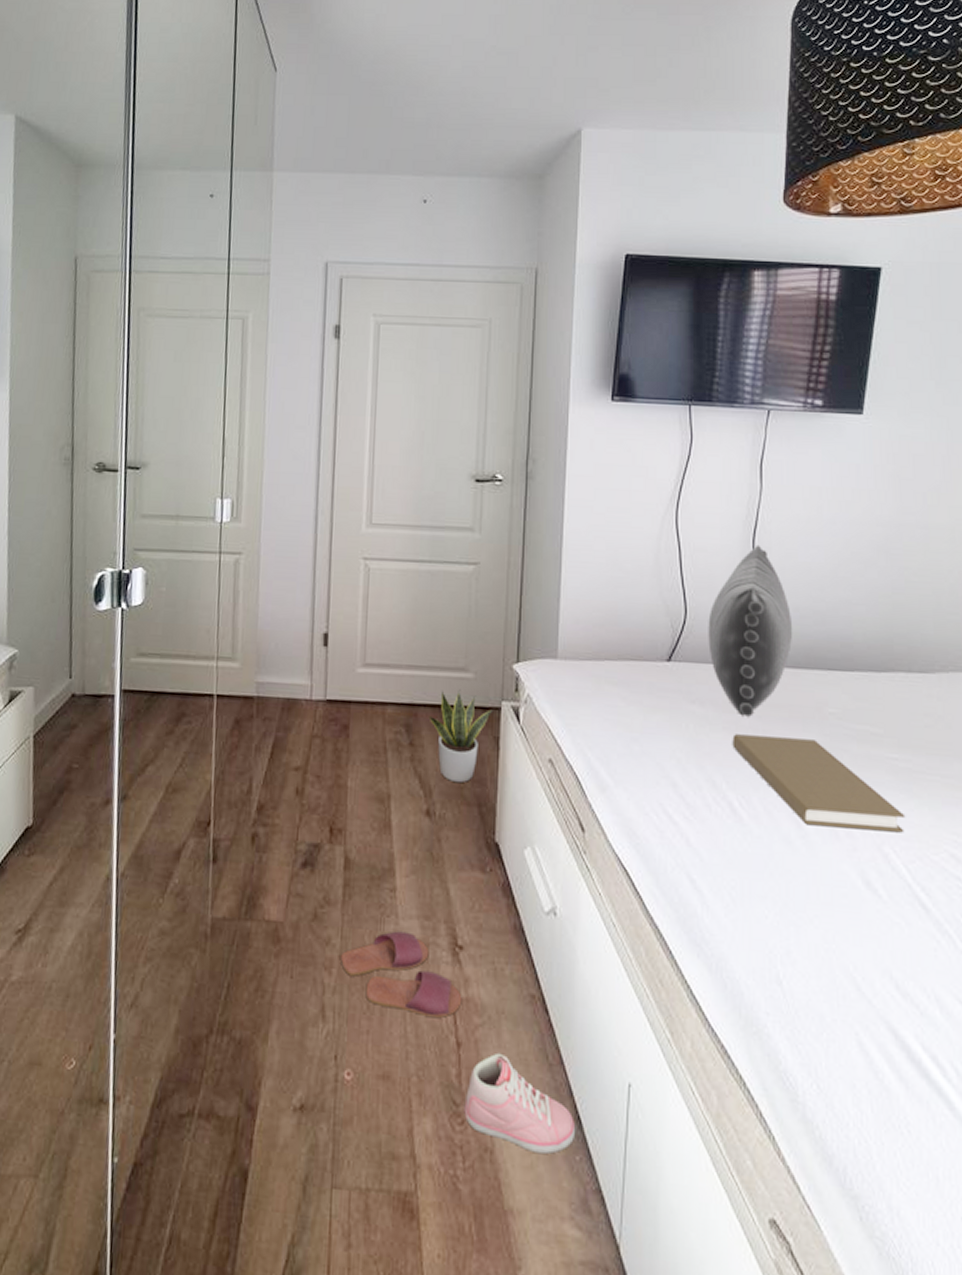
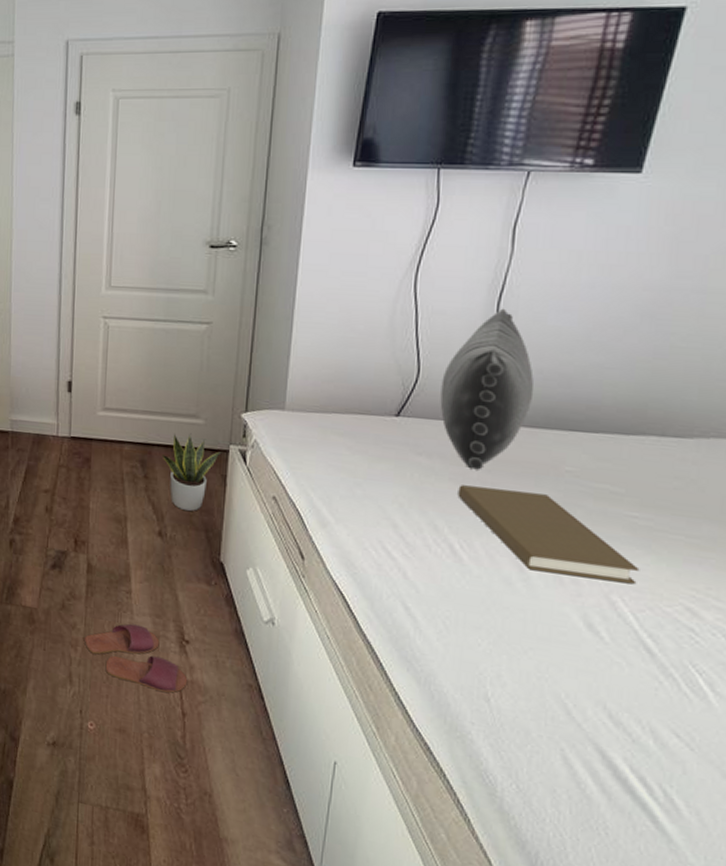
sneaker: present [464,1052,576,1155] -> none [187,724,285,804]

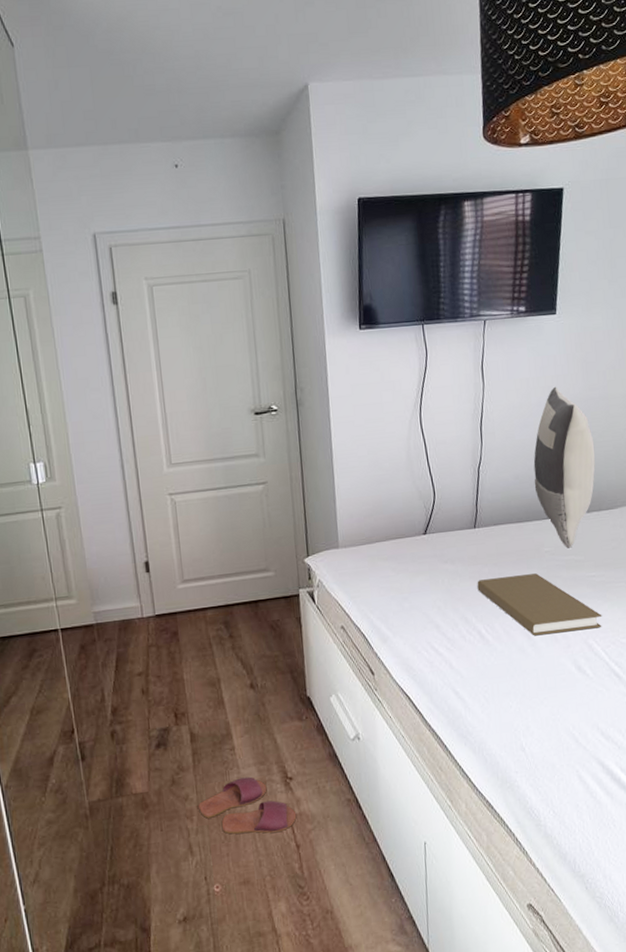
potted plant: present [161,433,222,512] -> none [242,586,293,659]
pillow: present [440,308,534,470] -> none [452,431,515,566]
pillow: none [564,266,671,474] -> present [533,386,595,548]

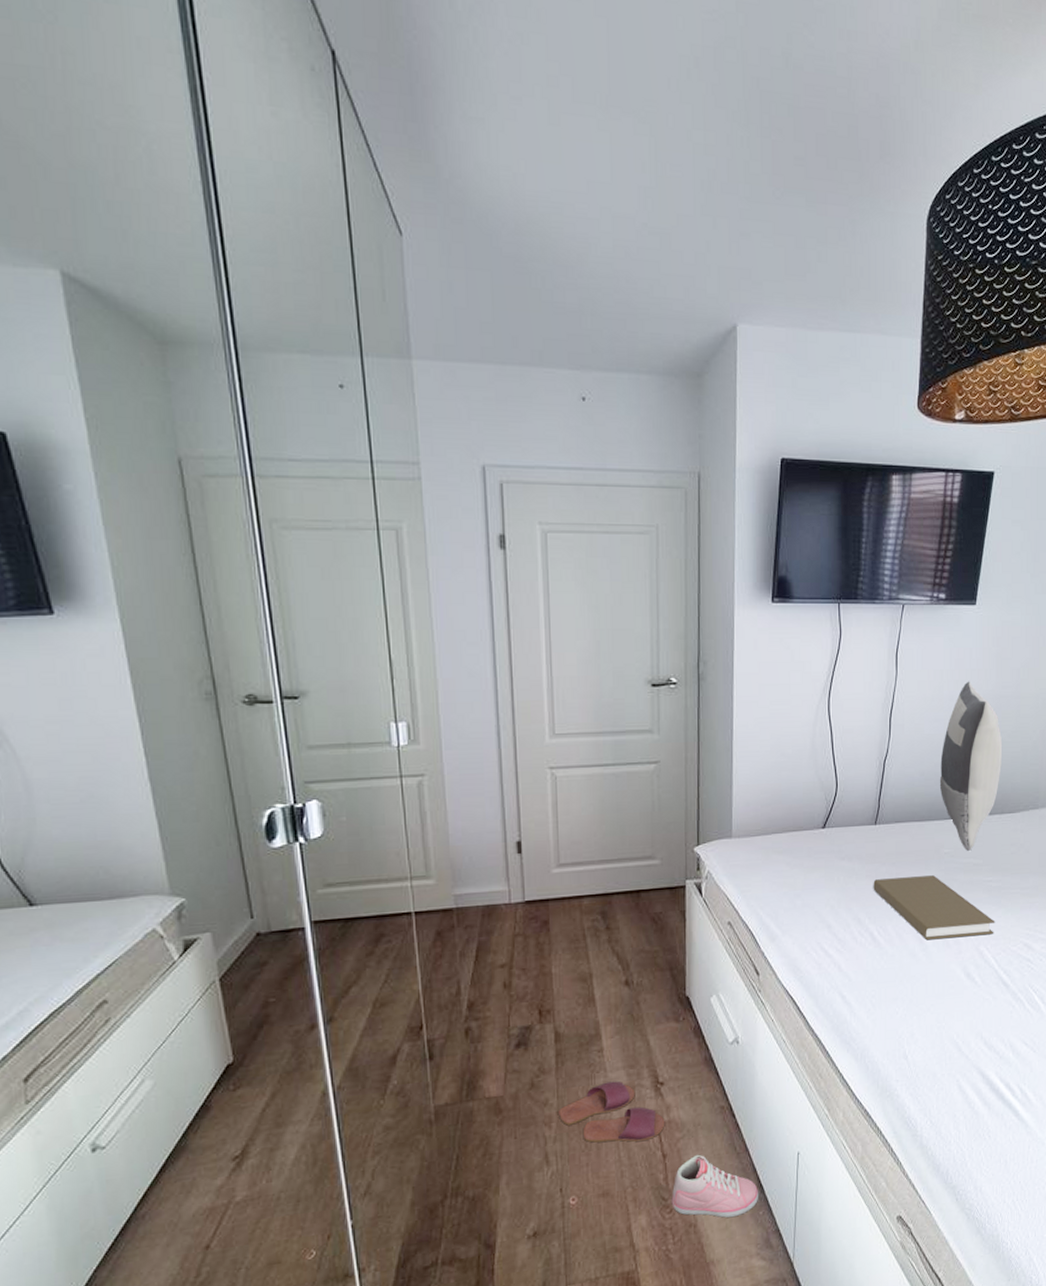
sneaker: none [307,844,391,905] -> present [671,1154,759,1218]

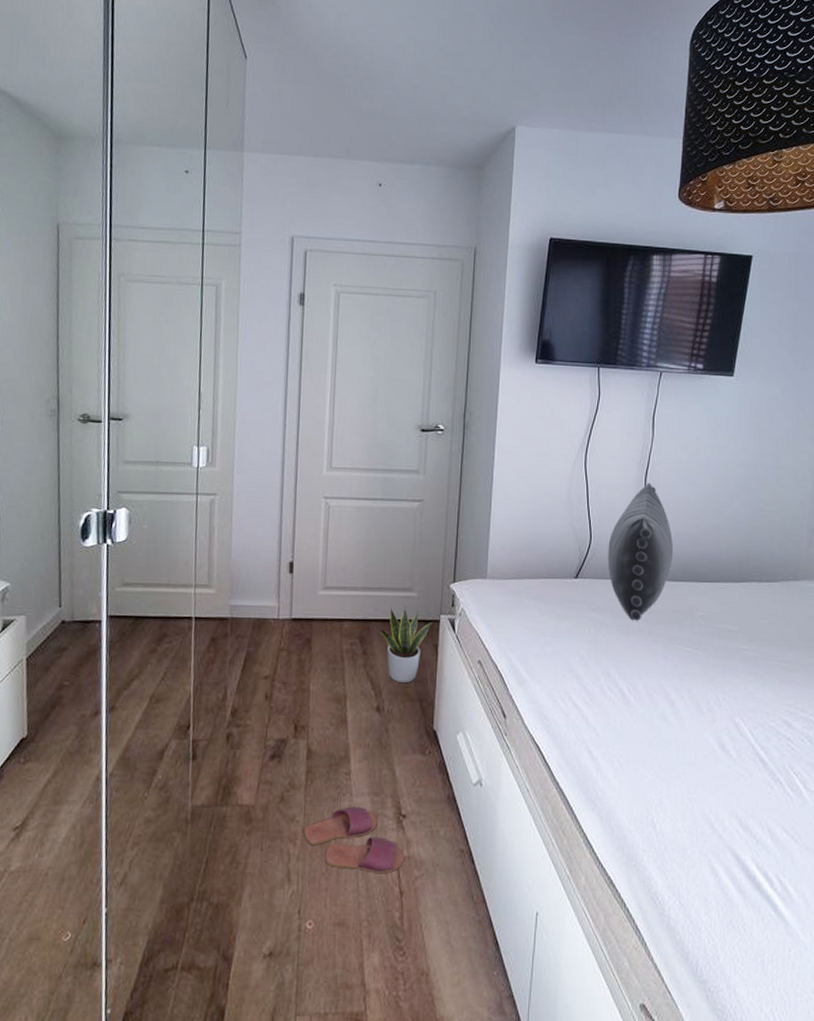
potted plant: none [622,875,679,955] -> present [379,606,434,684]
sneaker: present [671,1154,759,1218] -> none [405,897,495,973]
pillow: none [854,723,920,865] -> present [608,482,674,621]
book: present [873,875,996,941] -> none [624,635,752,707]
pillow: present [939,681,1003,851] -> none [694,448,761,616]

